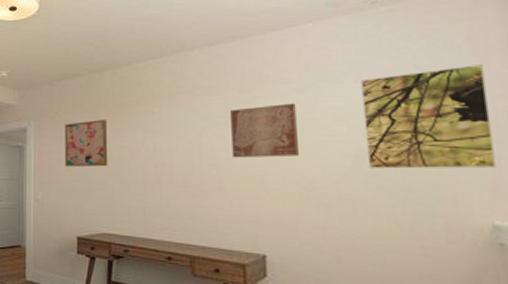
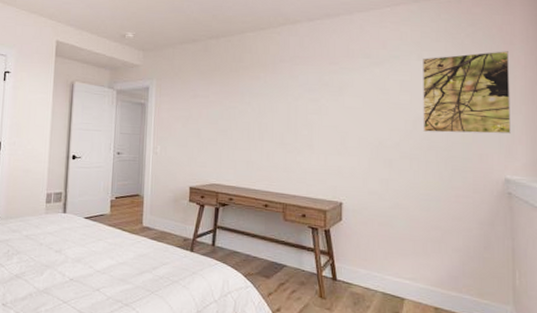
wall art: present [64,120,108,167] -> none [181,82,221,125]
wall art: present [231,103,299,158] -> none [322,75,373,121]

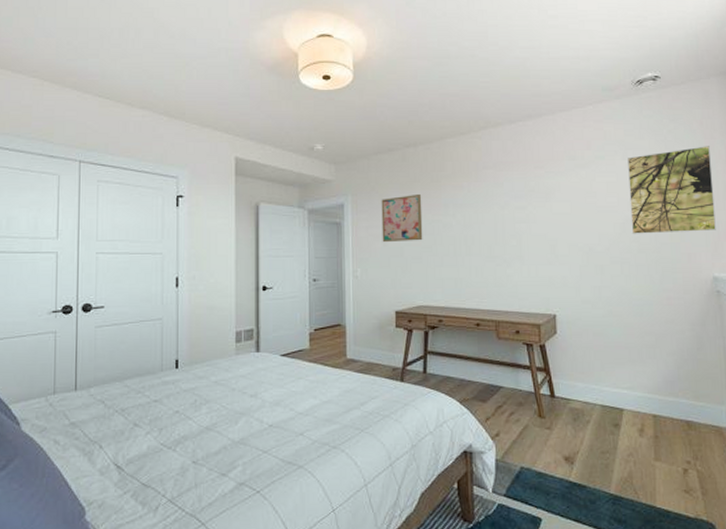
wall art: none [181,82,221,125] -> present [381,195,423,243]

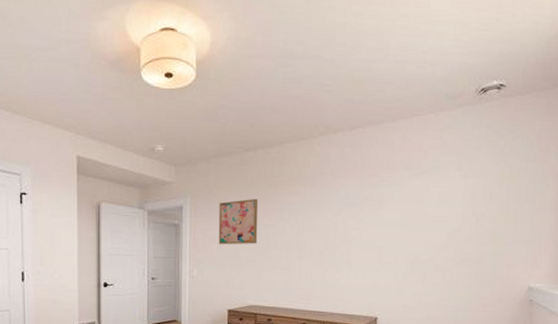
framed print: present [628,146,716,234] -> none [457,159,544,244]

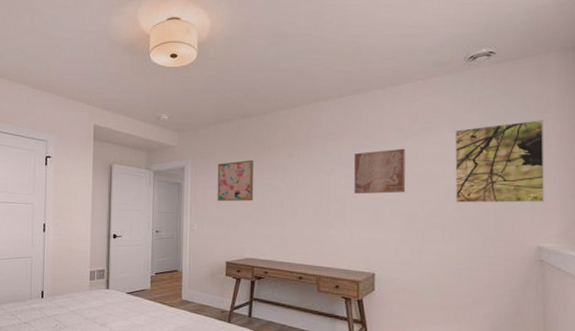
wall art: none [360,187,413,236] -> present [354,148,405,194]
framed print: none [457,159,544,244] -> present [455,120,544,203]

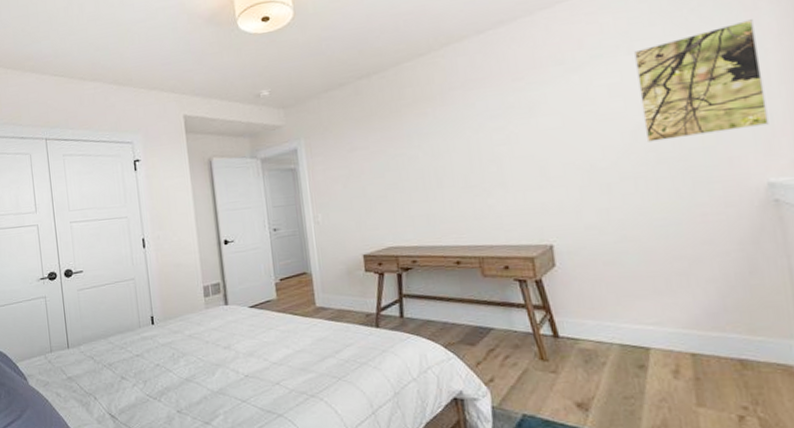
wall art: present [217,160,254,202] -> none [336,128,387,184]
wall art: present [354,148,405,194] -> none [506,84,578,151]

